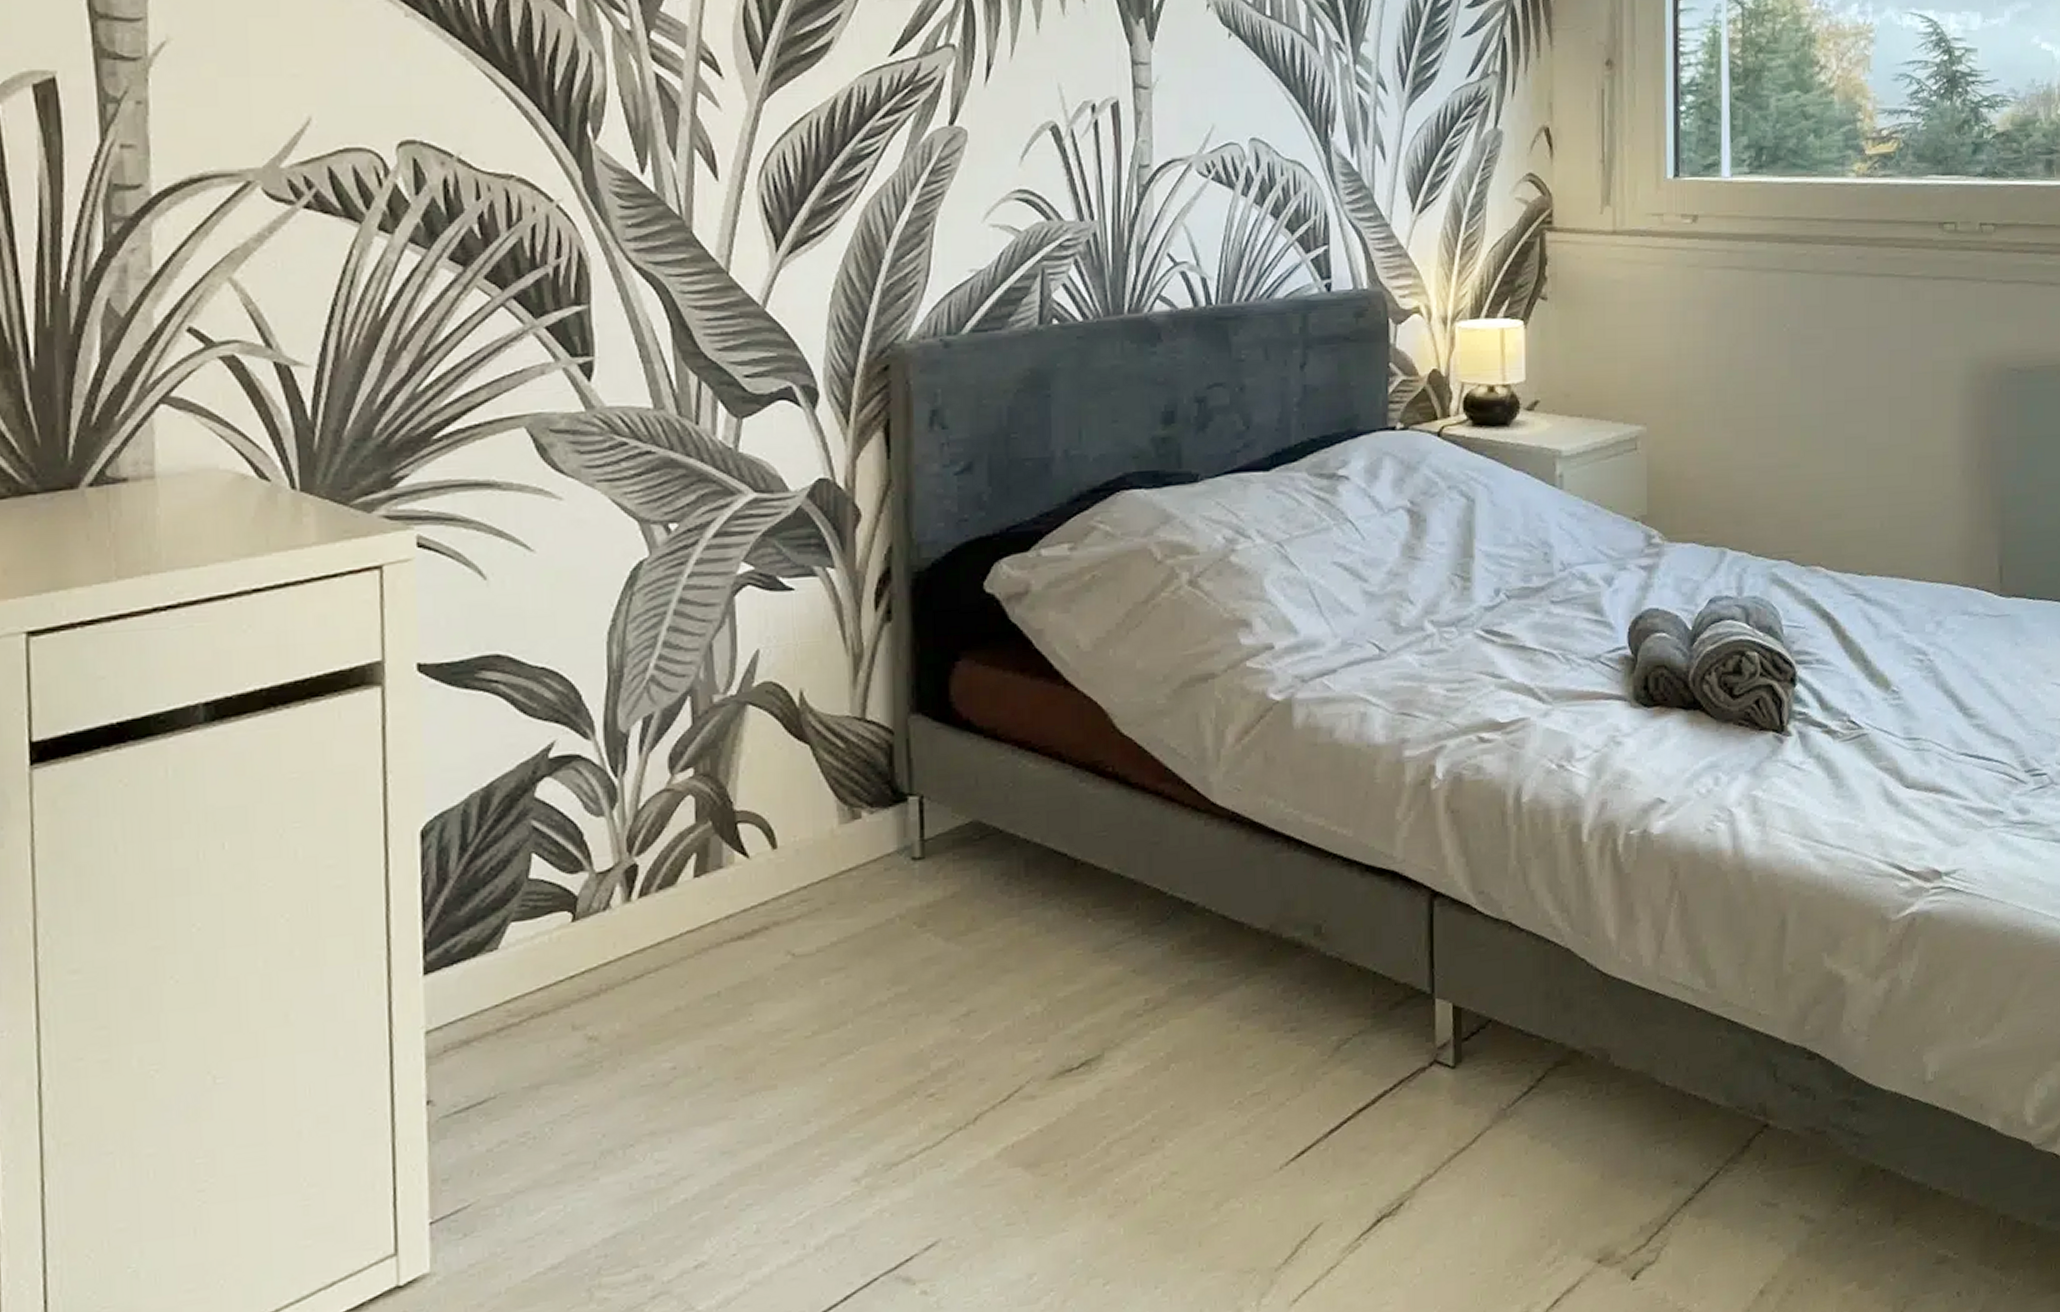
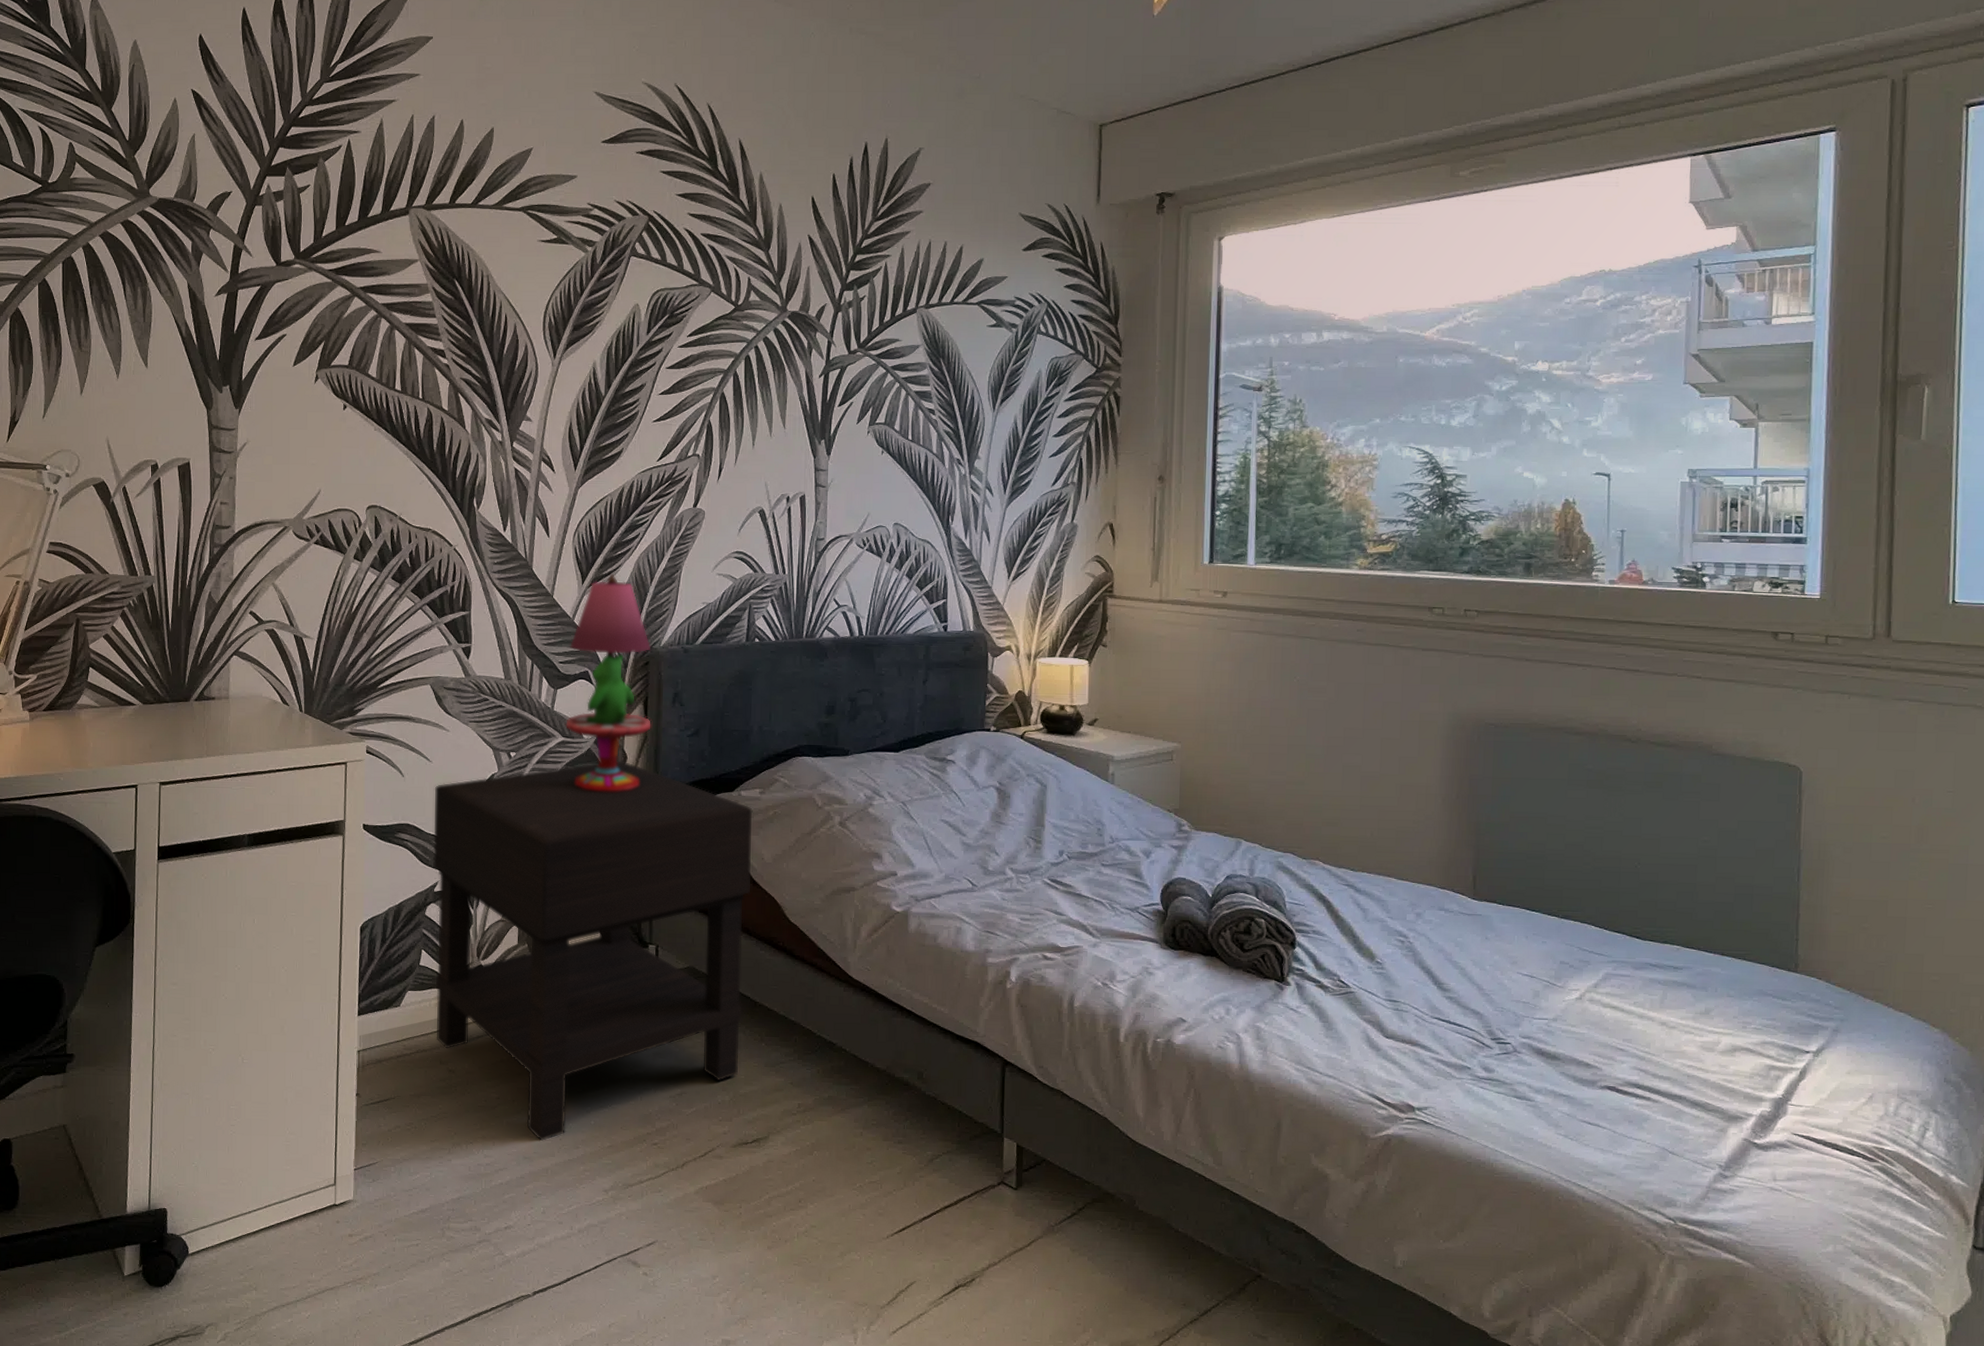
nightstand: none [540,520,1061,1123] -> present [433,761,753,1142]
table lamp: none [758,232,898,574] -> present [565,573,652,793]

